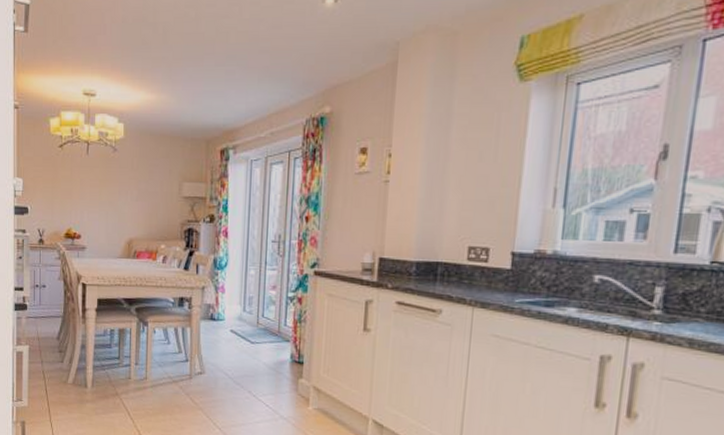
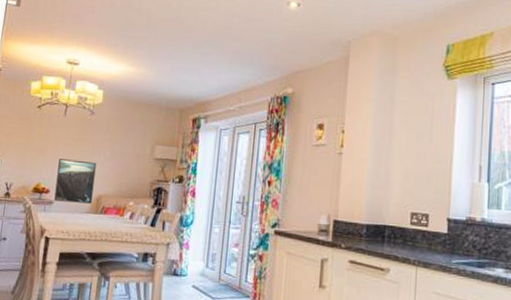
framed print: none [86,201,124,248] -> present [54,159,97,204]

